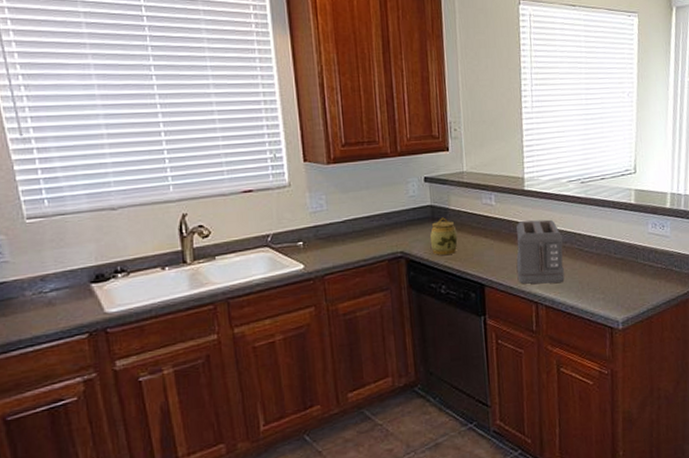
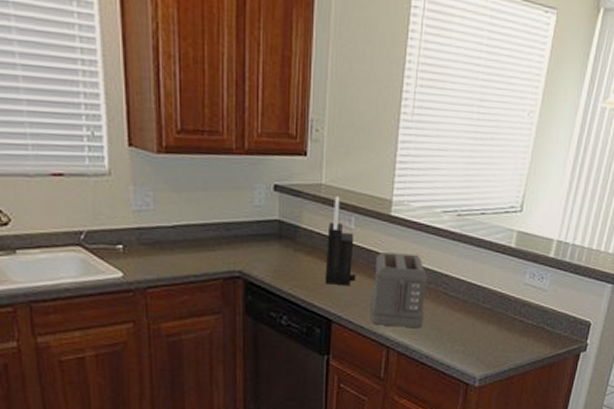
jar: present [429,217,458,256] -> none [274,236,307,282]
knife block: none [472,179,502,254] -> present [324,195,356,285]

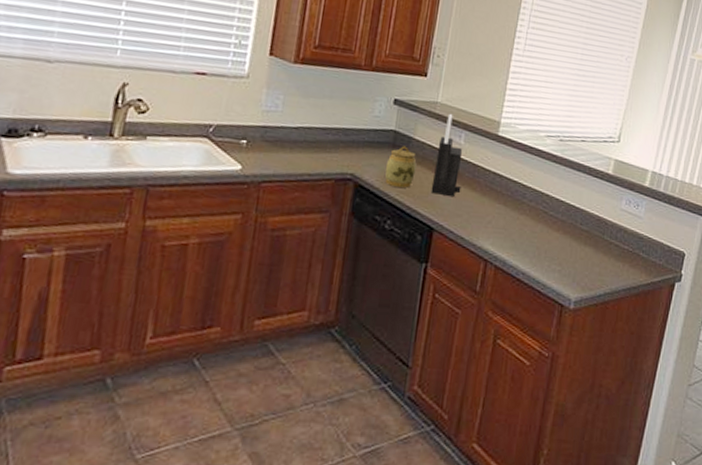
jar: none [274,236,307,282] -> present [385,146,417,189]
toaster: present [370,251,428,327] -> none [472,167,529,243]

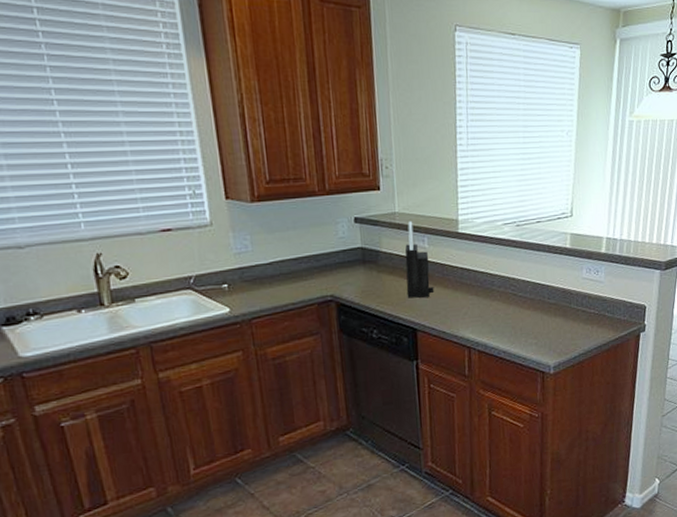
jar: present [385,146,417,189] -> none [360,260,390,300]

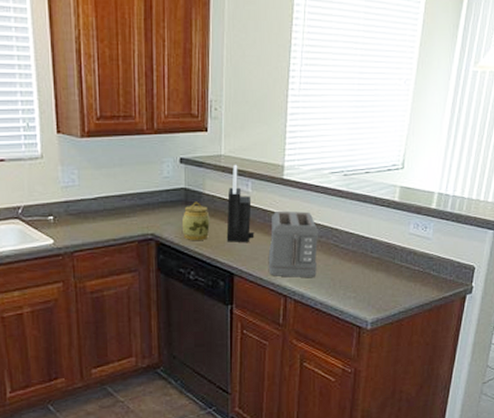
jar: none [360,260,390,300] -> present [181,201,210,241]
toaster: none [449,263,498,329] -> present [268,210,319,277]

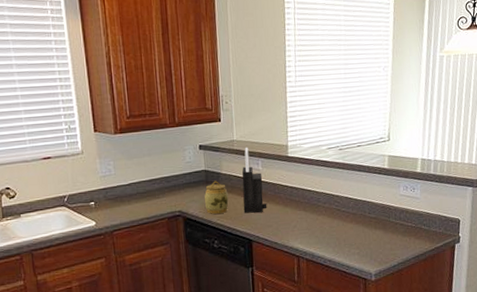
toaster: present [268,210,319,277] -> none [280,182,324,240]

